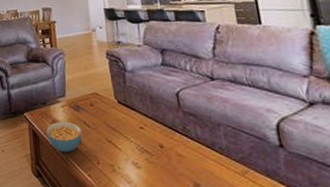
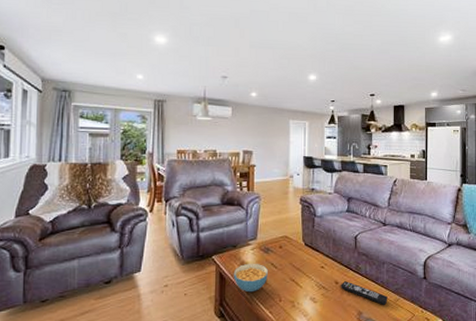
remote control: none [167,145,233,177] -> present [341,281,388,305]

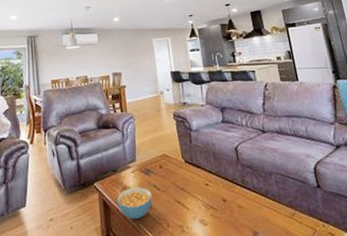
remote control: present [341,281,388,305] -> none [229,197,283,222]

